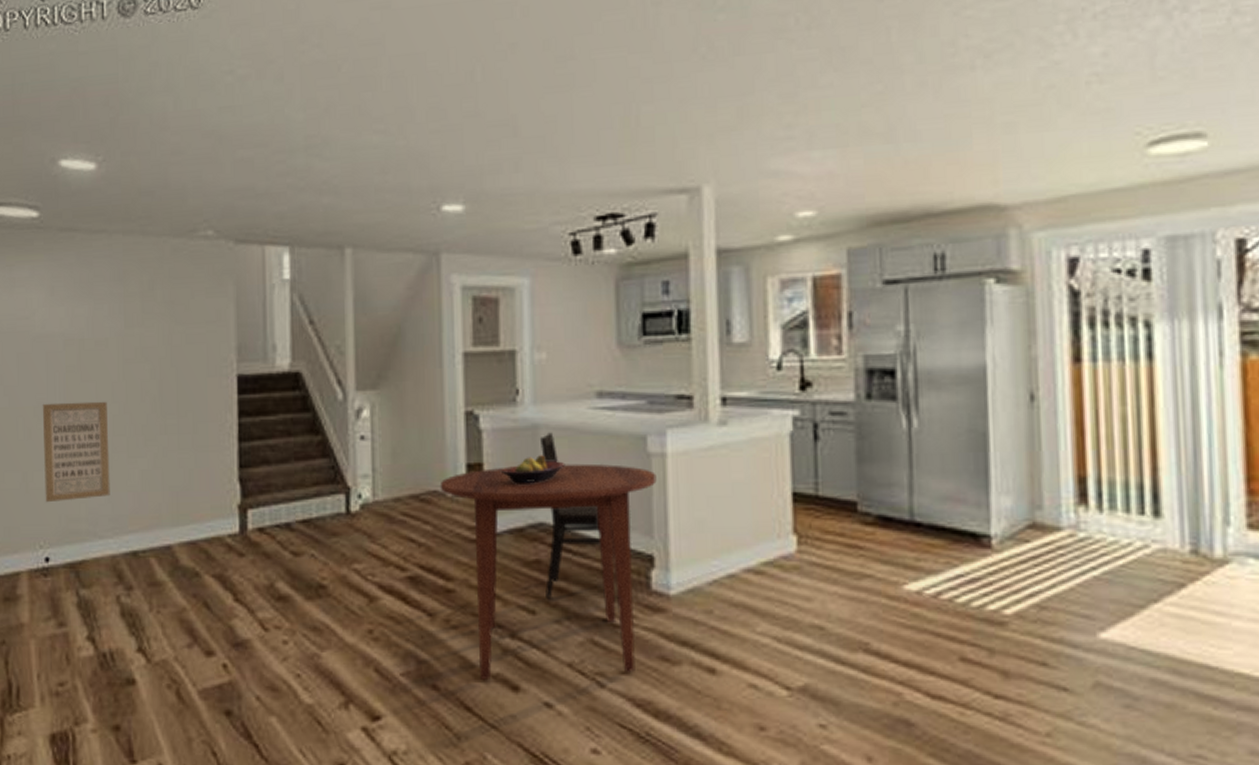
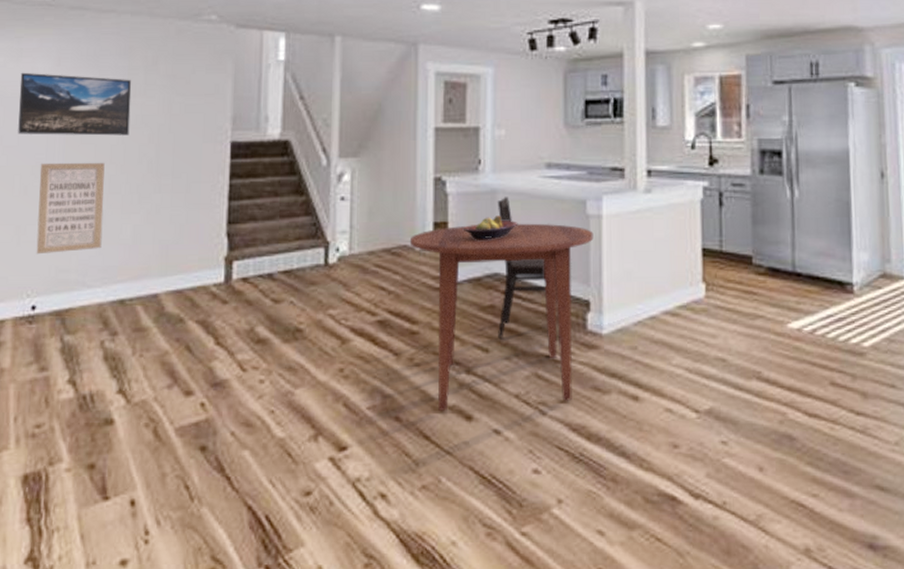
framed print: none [15,304,130,373] -> present [18,72,132,136]

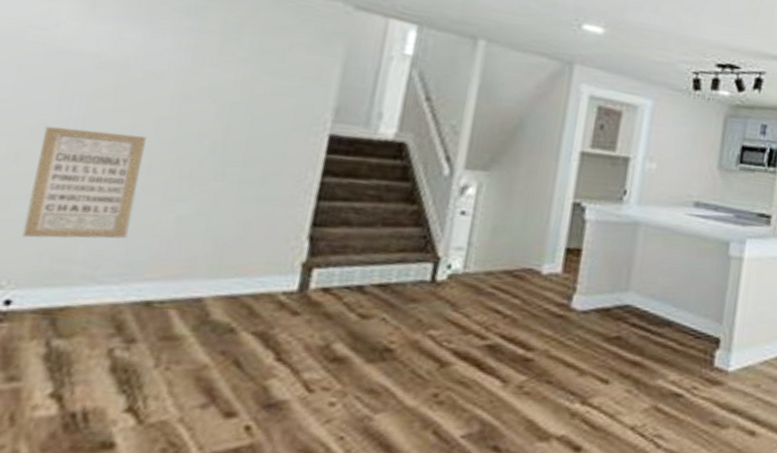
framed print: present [18,72,132,136] -> none [14,10,200,110]
dining table: present [409,223,594,411] -> none [535,254,733,441]
fruit bowl: present [463,216,518,240] -> none [597,248,658,272]
dining chair: present [497,196,545,338] -> none [620,230,679,370]

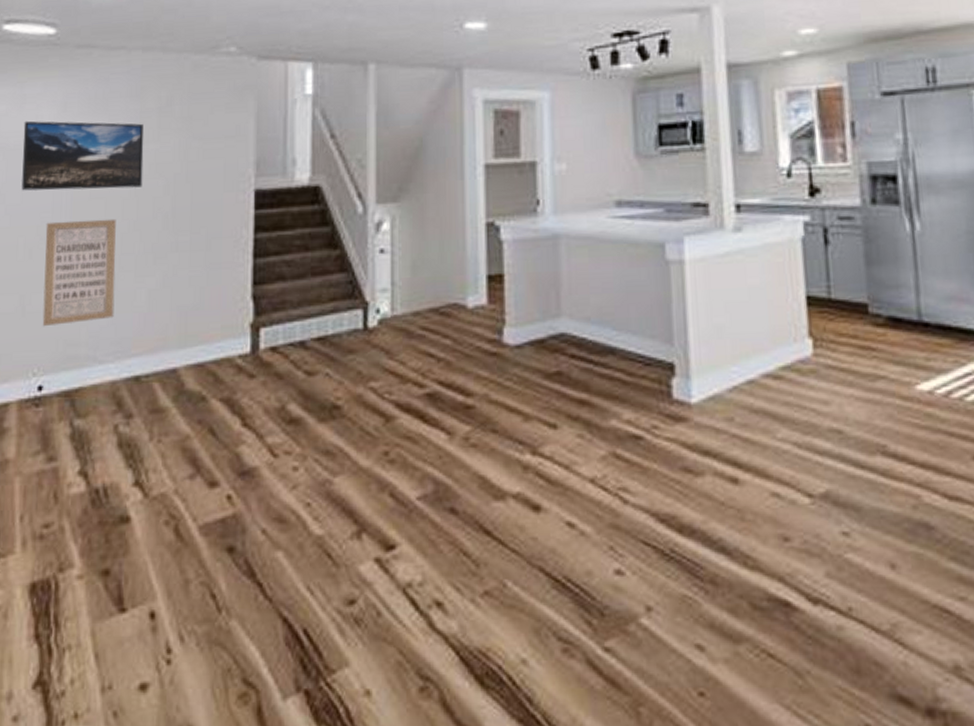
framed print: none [14,10,200,110] -> present [21,120,144,191]

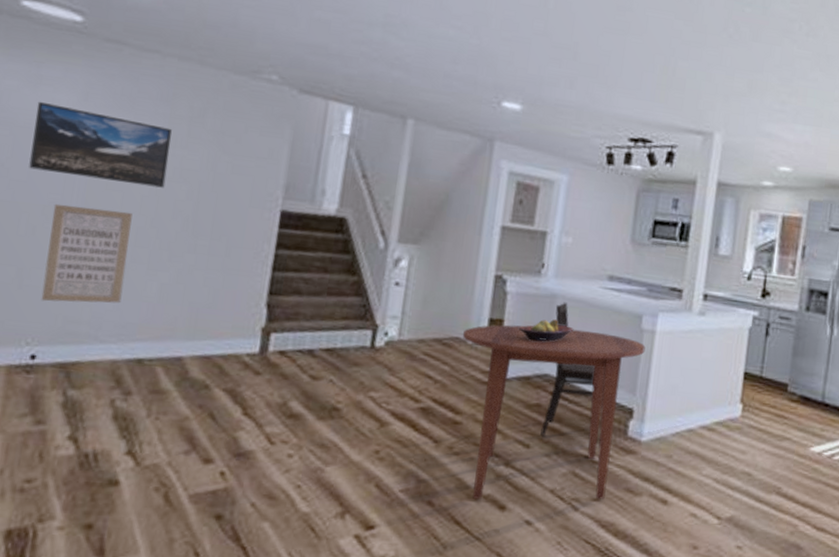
dining table: none [460,272,676,500] -> present [462,325,646,500]
fruit bowl: none [521,265,586,295] -> present [518,319,574,342]
dining chair: none [560,242,621,411] -> present [540,302,595,436]

